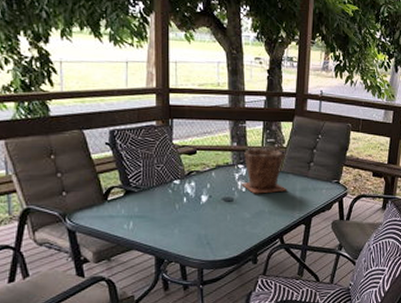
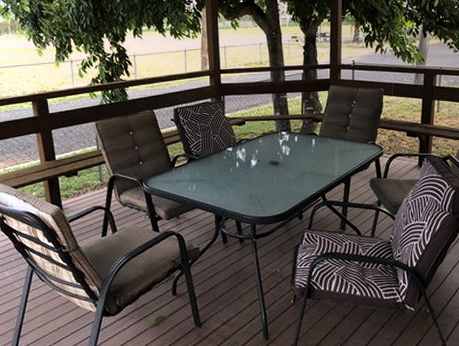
plant pot: present [240,148,288,194] -> none [284,116,327,157]

